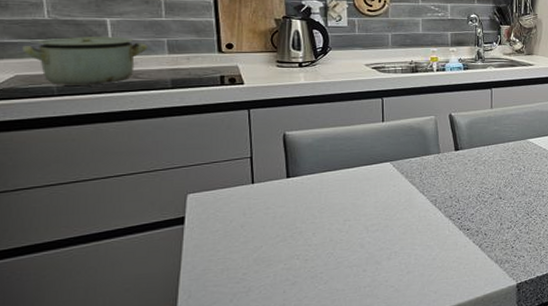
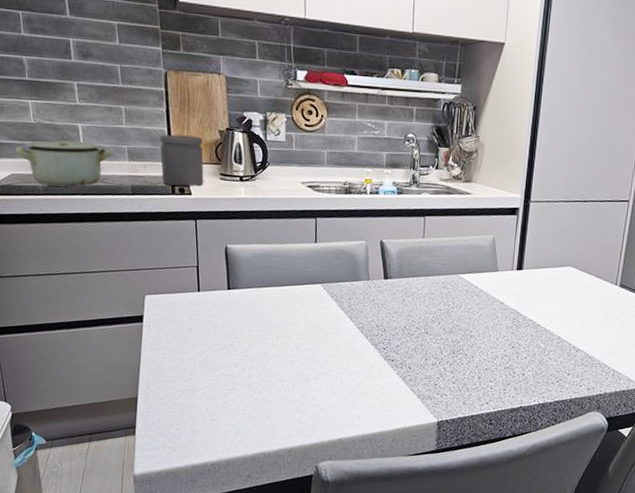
jar: none [206,25,258,77] -> present [160,134,204,187]

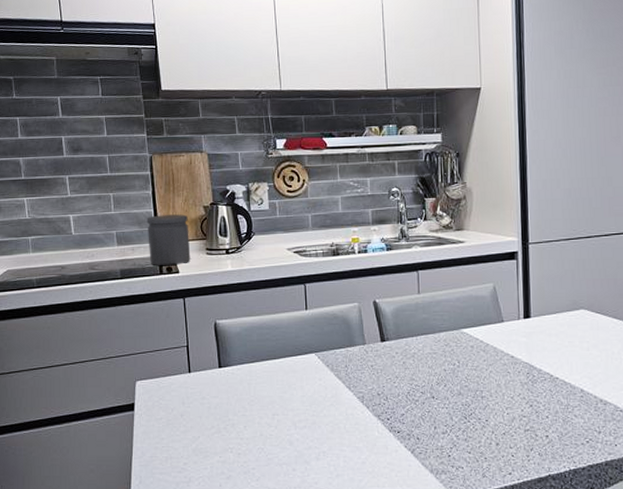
cooking pot: present [16,140,113,187] -> none [12,232,102,278]

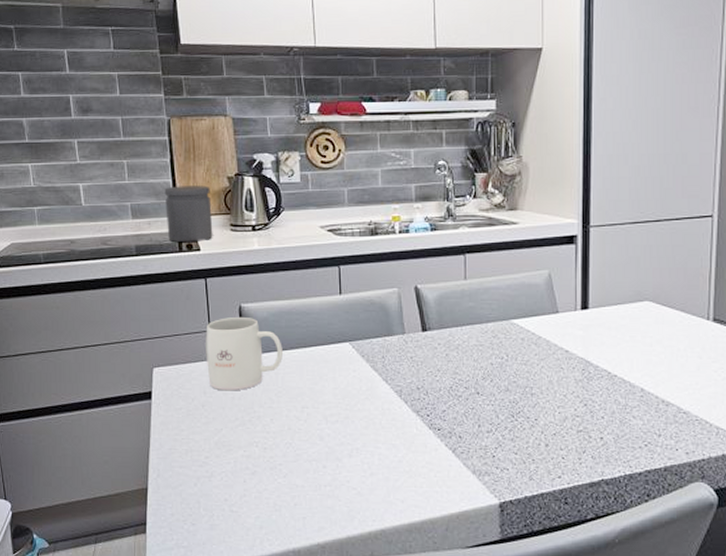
mug: none [184,332,254,401] -> present [206,316,283,391]

